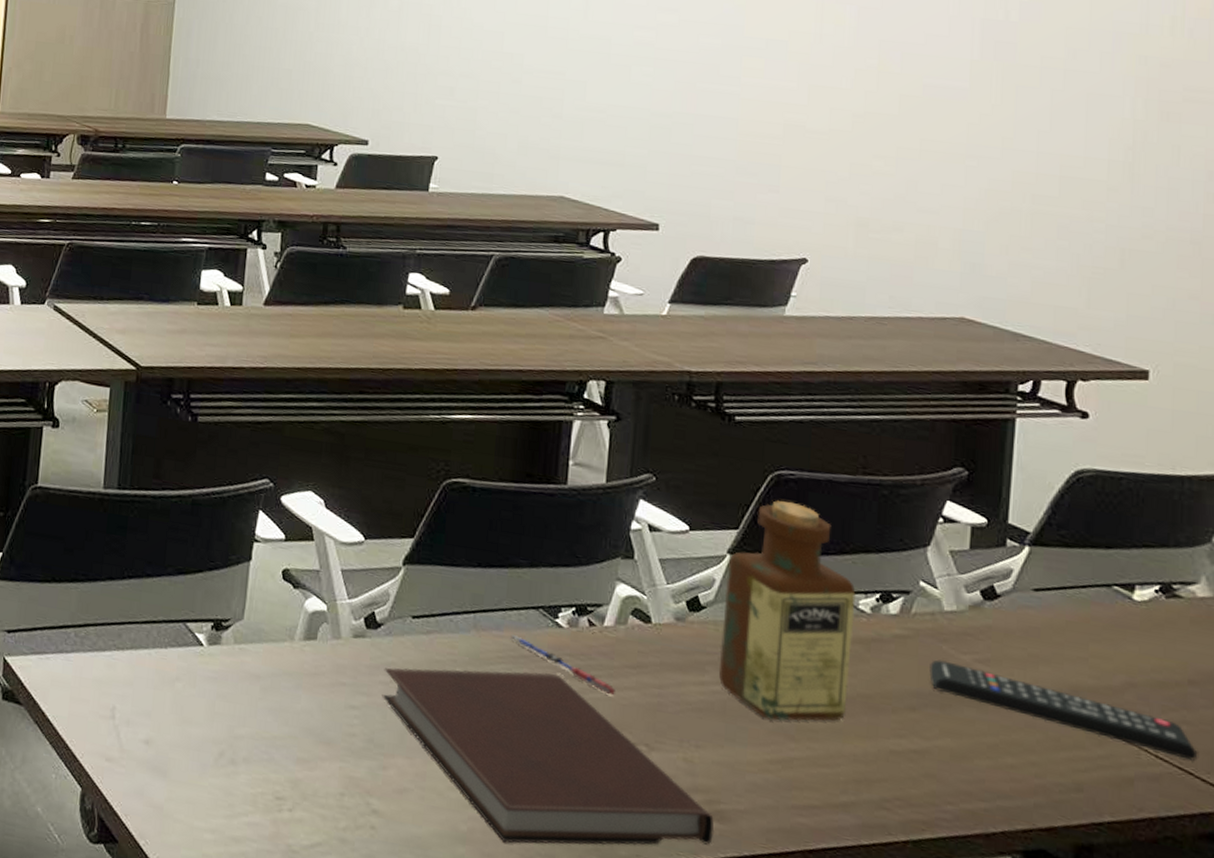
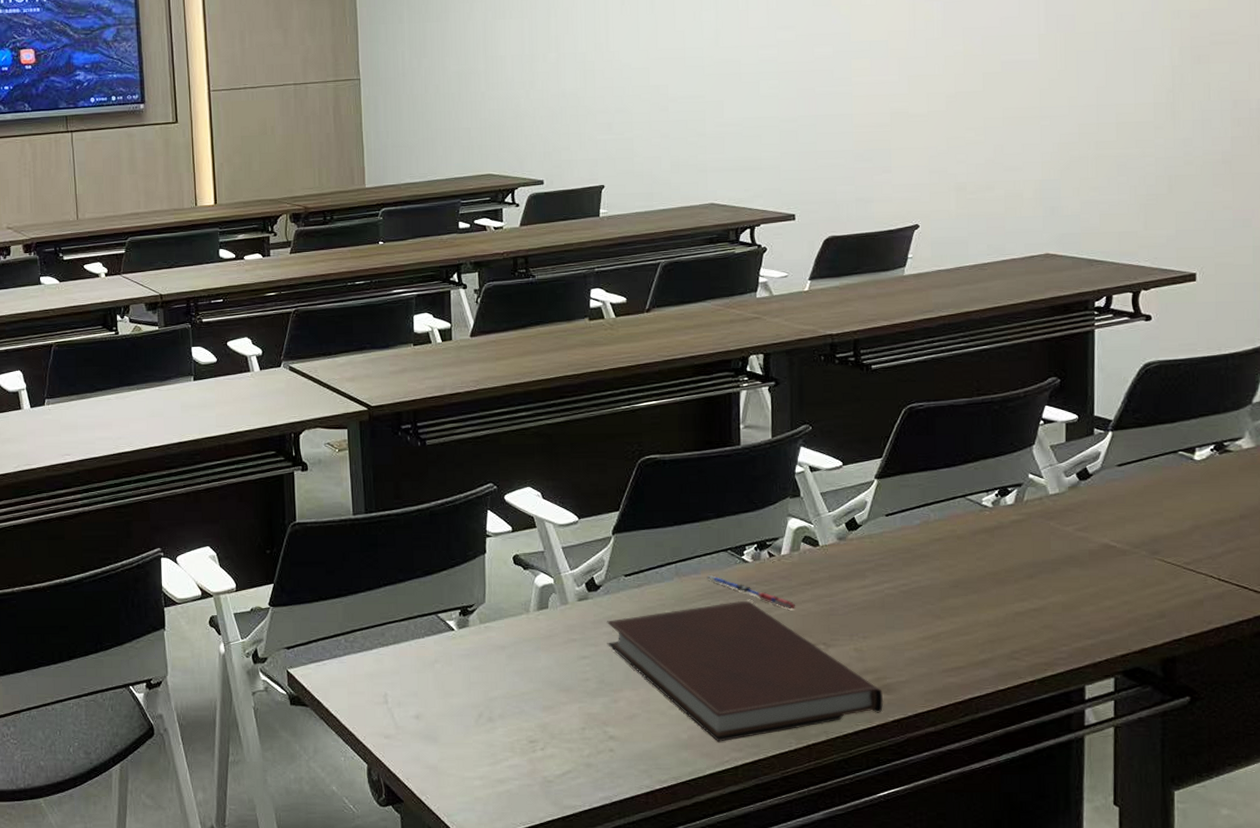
bottle: present [718,500,856,722] -> none [875,428,980,606]
remote control: present [929,659,1198,761] -> none [1041,534,1250,577]

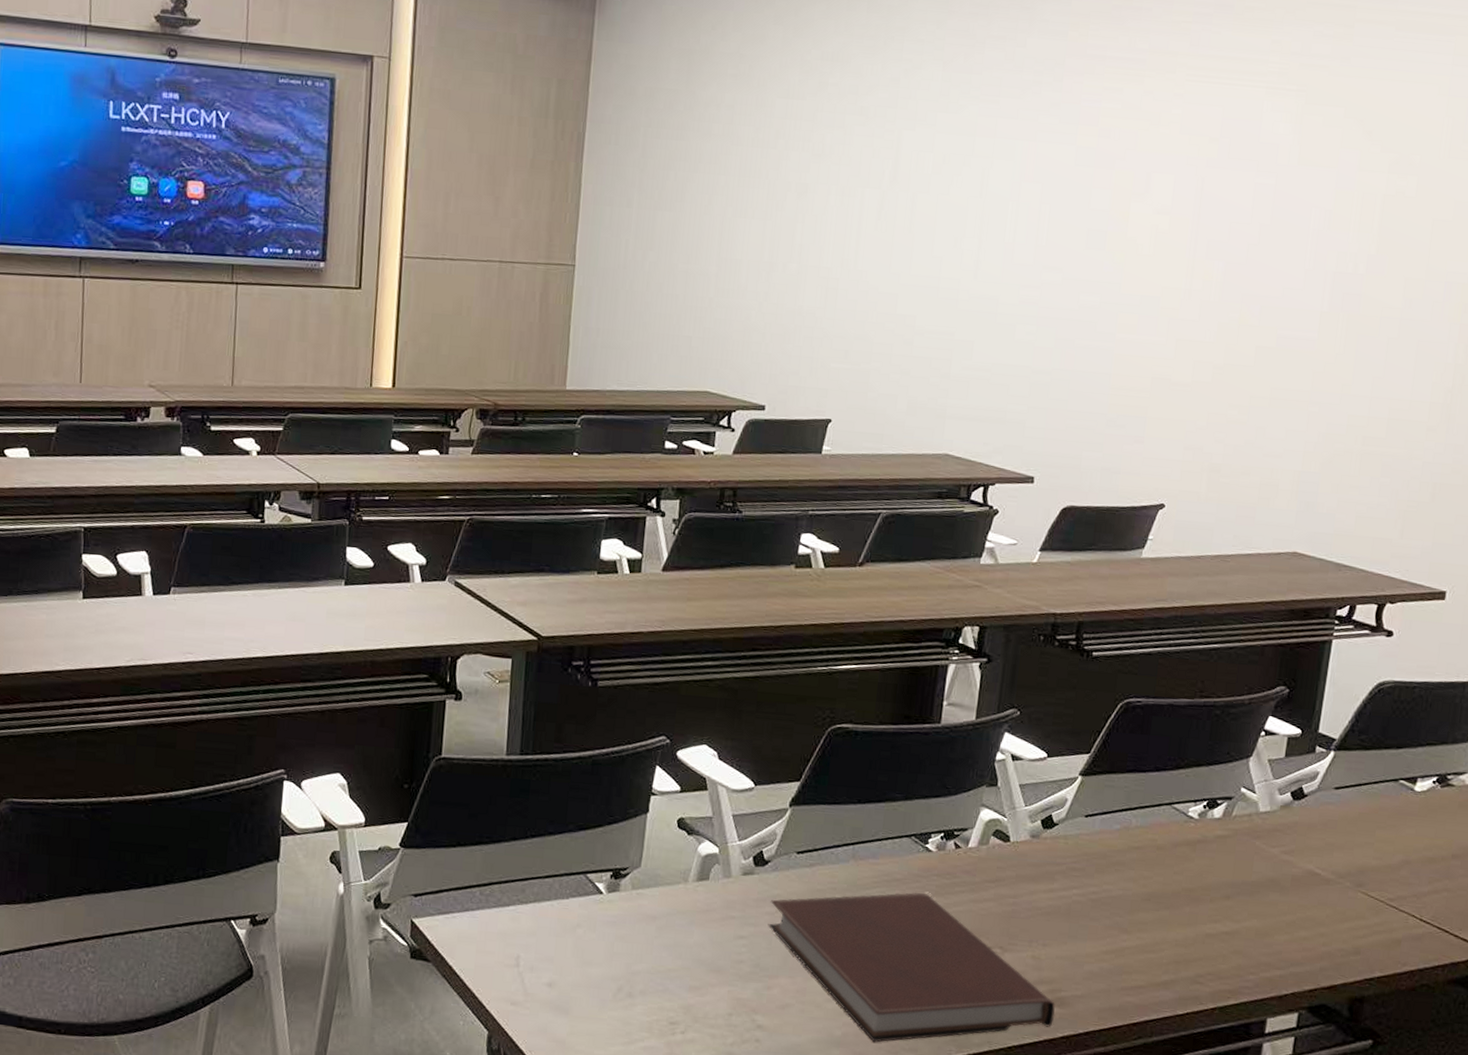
pen: present [706,575,796,610] -> none [885,861,977,908]

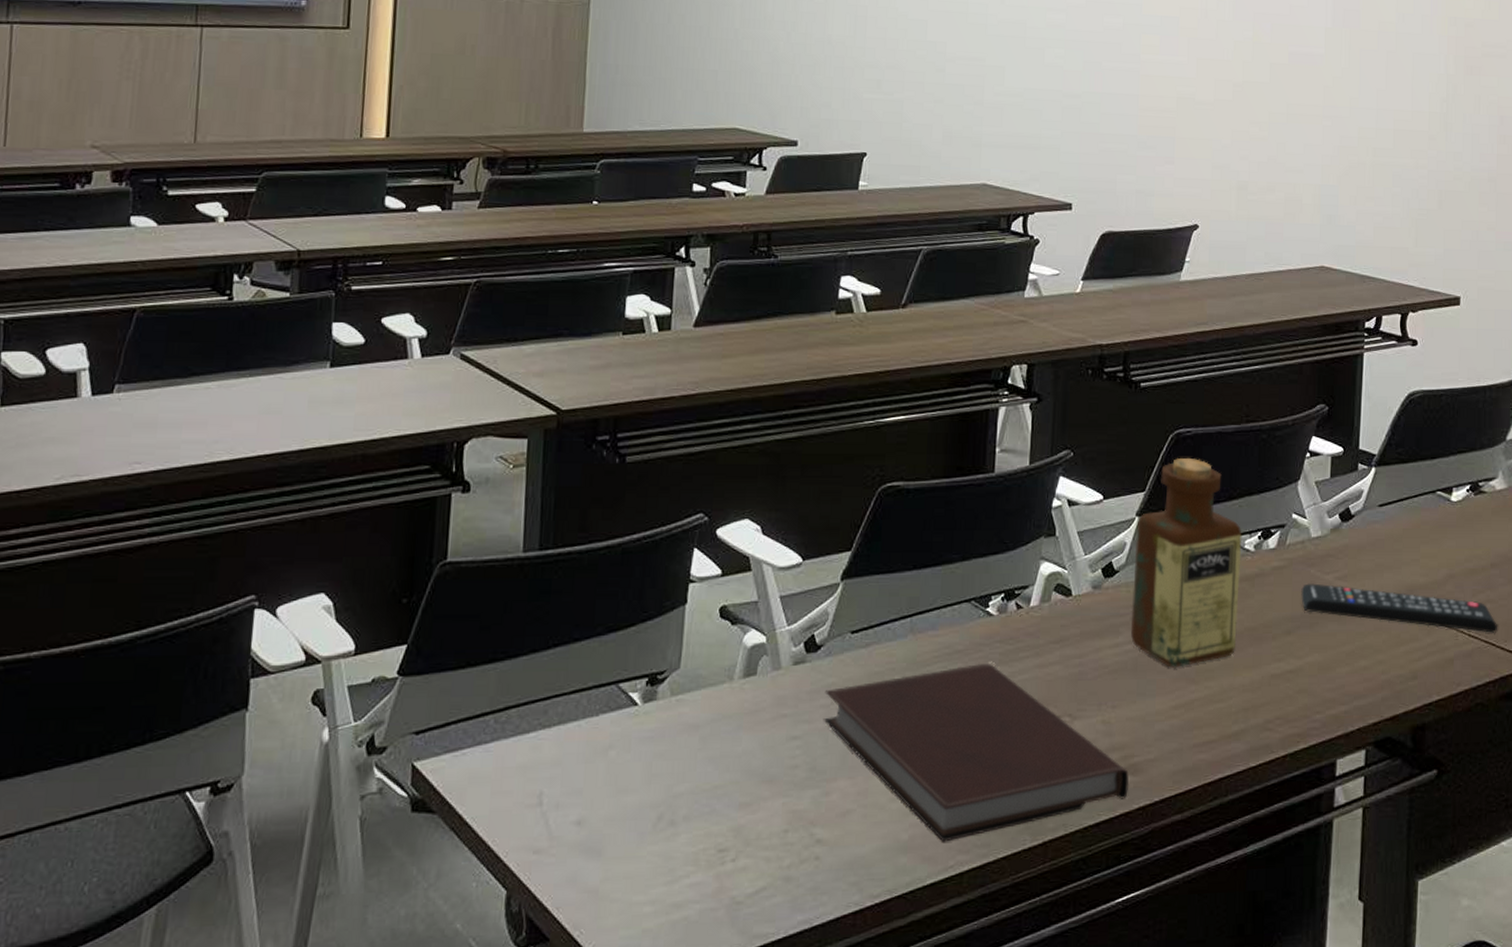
bottle: none [1065,725,1187,917] -> present [1130,457,1242,668]
remote control: none [1243,854,1454,921] -> present [1301,583,1498,633]

